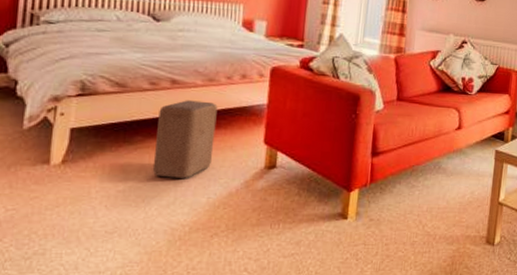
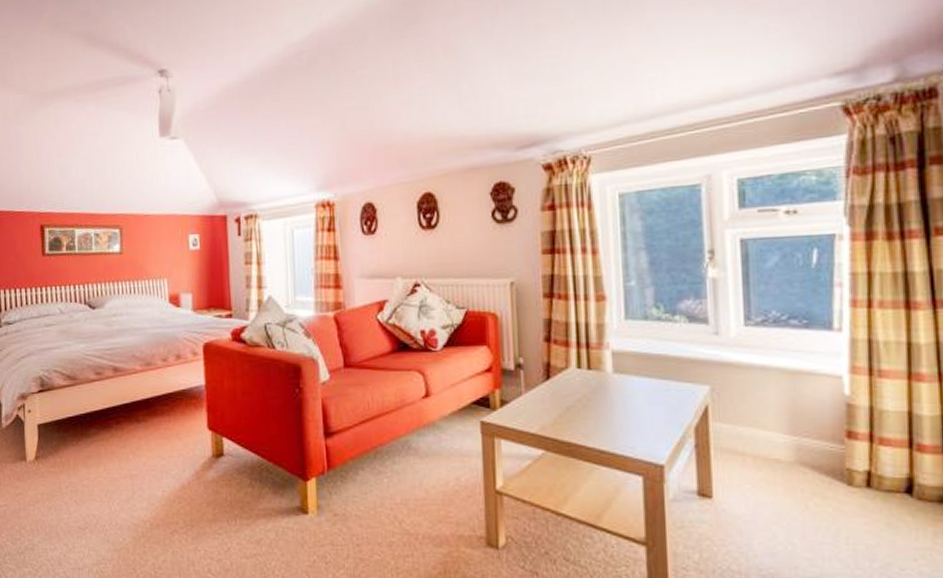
stool: present [152,100,218,178] -> none [107,387,162,471]

